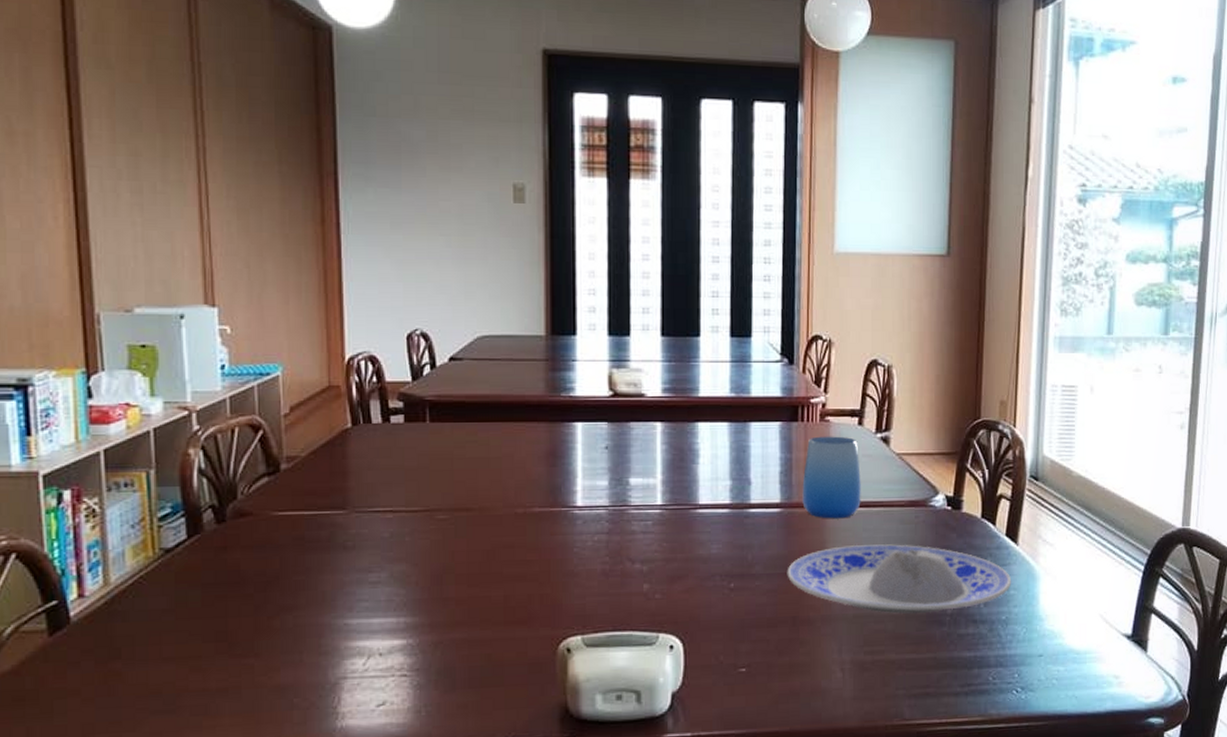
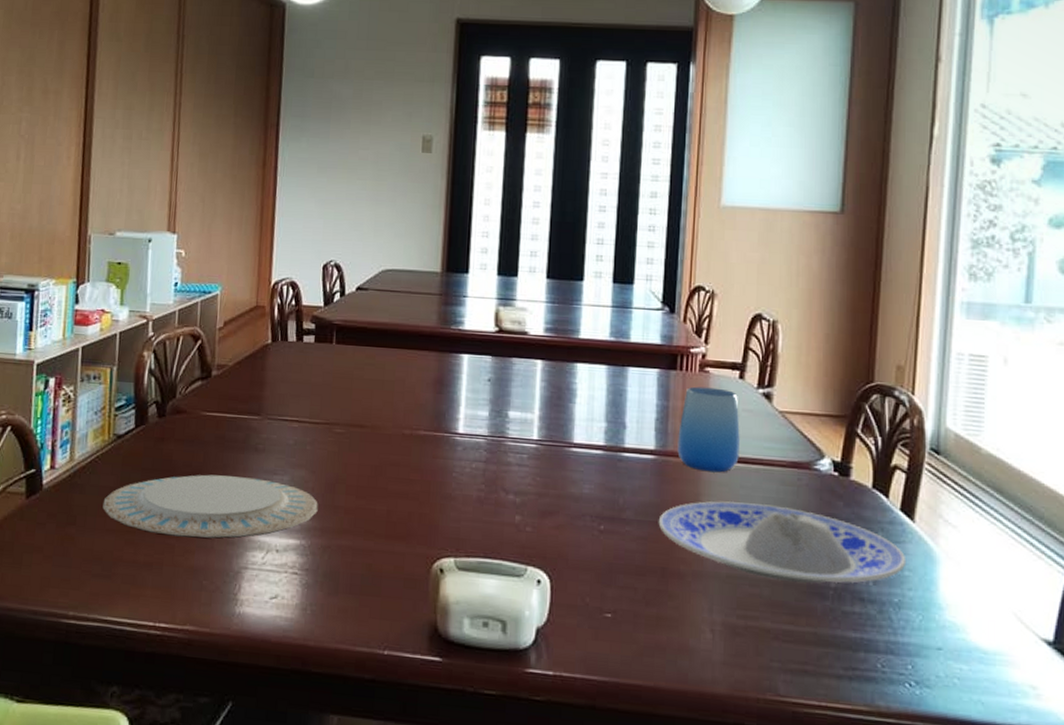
plate: none [155,579,425,655] -> present [102,474,318,538]

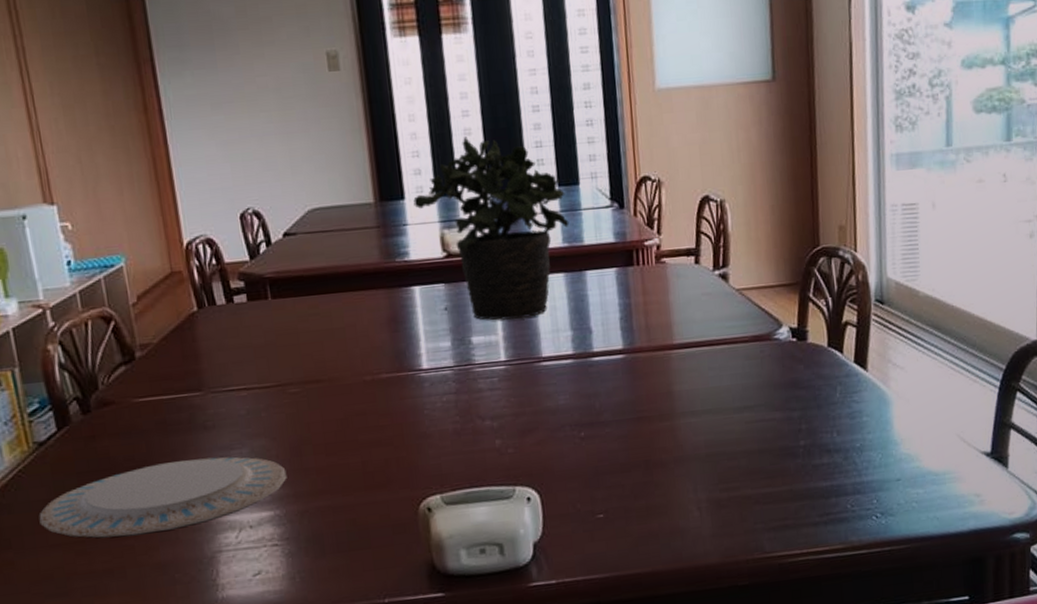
potted plant: none [476,225,619,402] -> present [413,137,570,321]
plate: present [658,501,907,584] -> none [635,380,864,450]
cup: present [677,386,740,473] -> none [643,276,704,361]

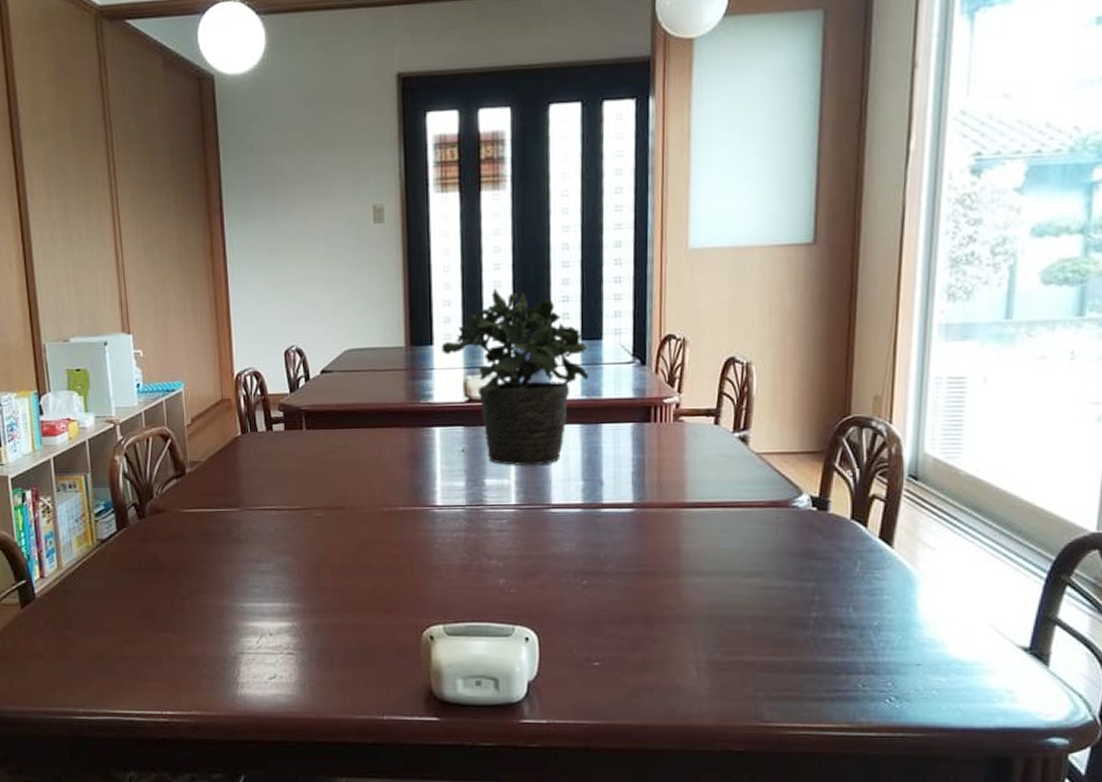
plate: present [39,456,287,539] -> none [96,568,306,630]

